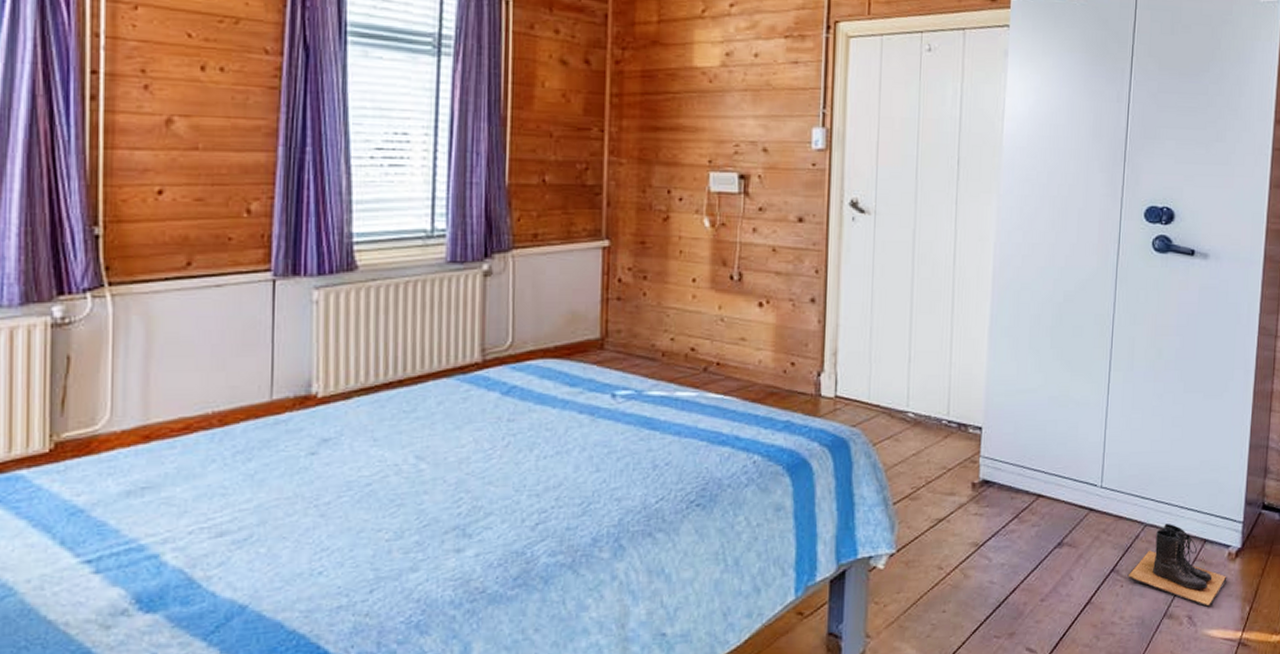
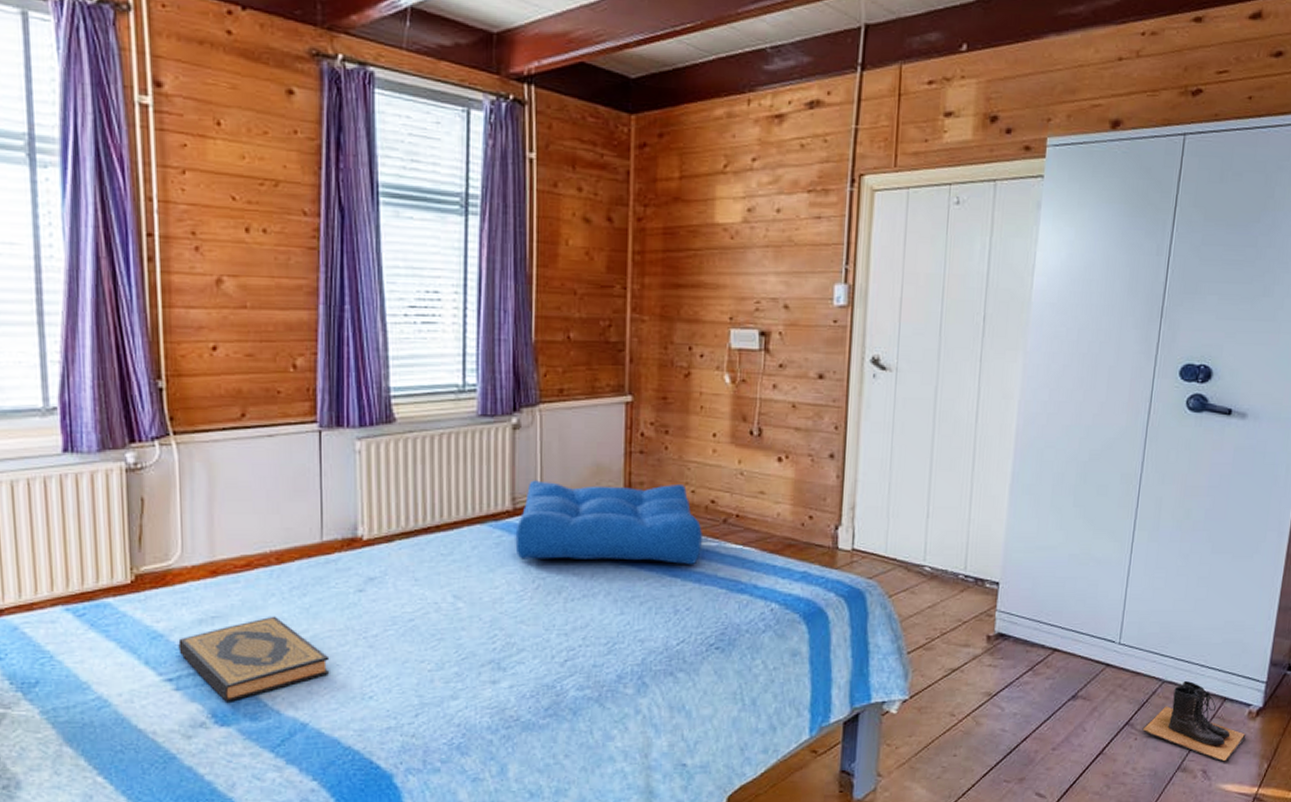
hardback book: none [101,484,275,585] -> present [178,616,330,702]
seat cushion: none [484,330,682,417] -> present [515,480,702,565]

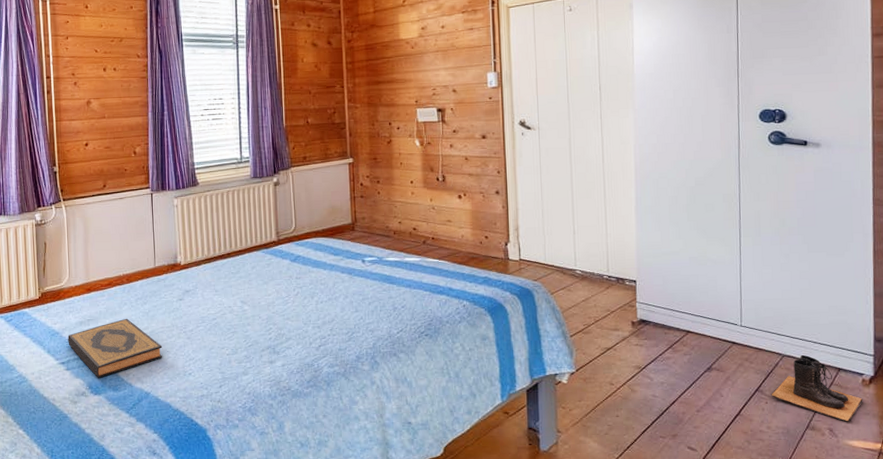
seat cushion: present [515,480,702,565] -> none [280,218,409,275]

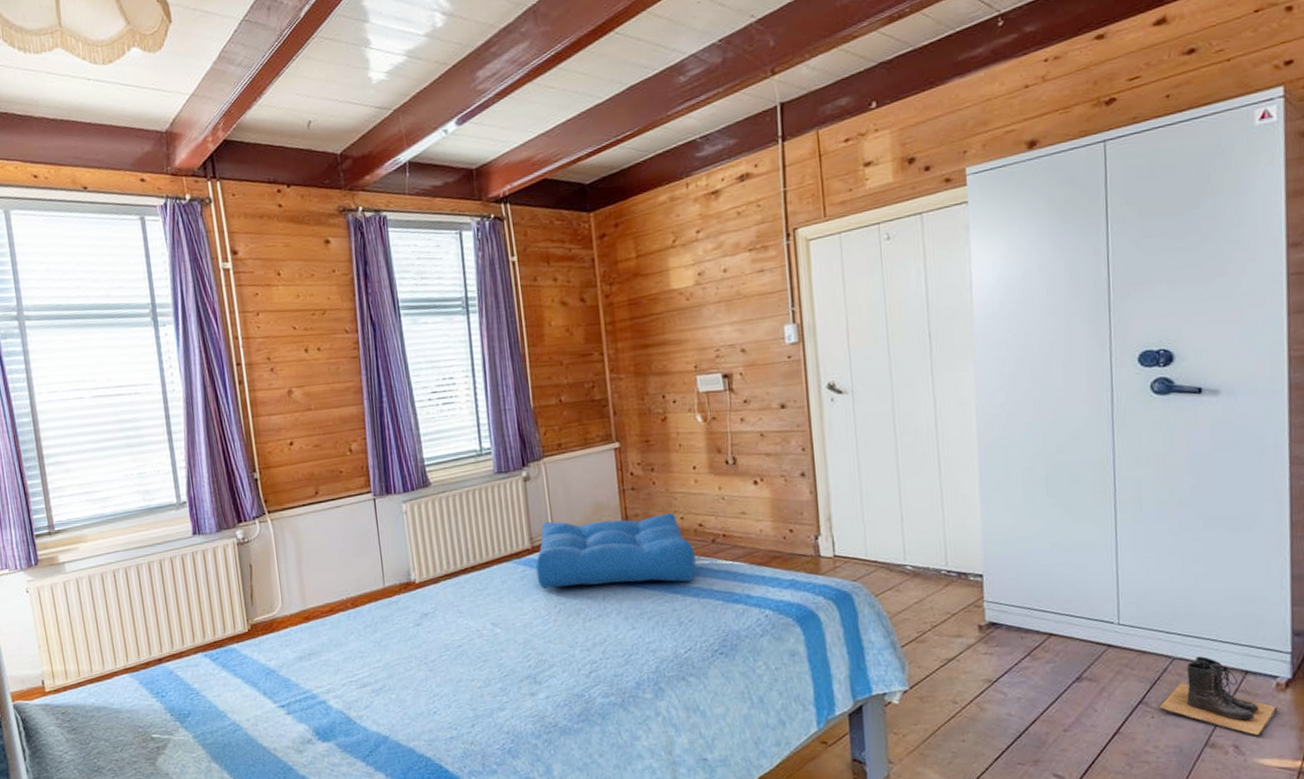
hardback book: present [68,318,163,378] -> none [286,650,401,722]
seat cushion: none [280,218,409,275] -> present [536,513,696,589]

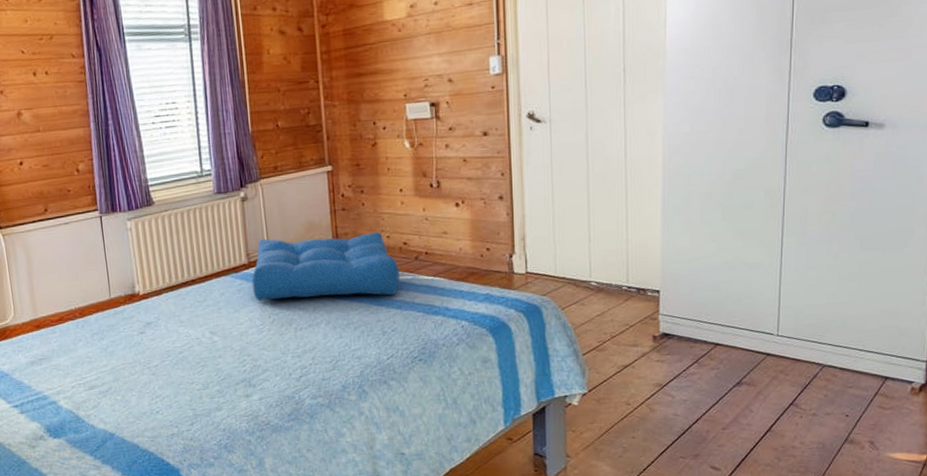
boots: present [1158,656,1278,736] -> none [807,364,911,434]

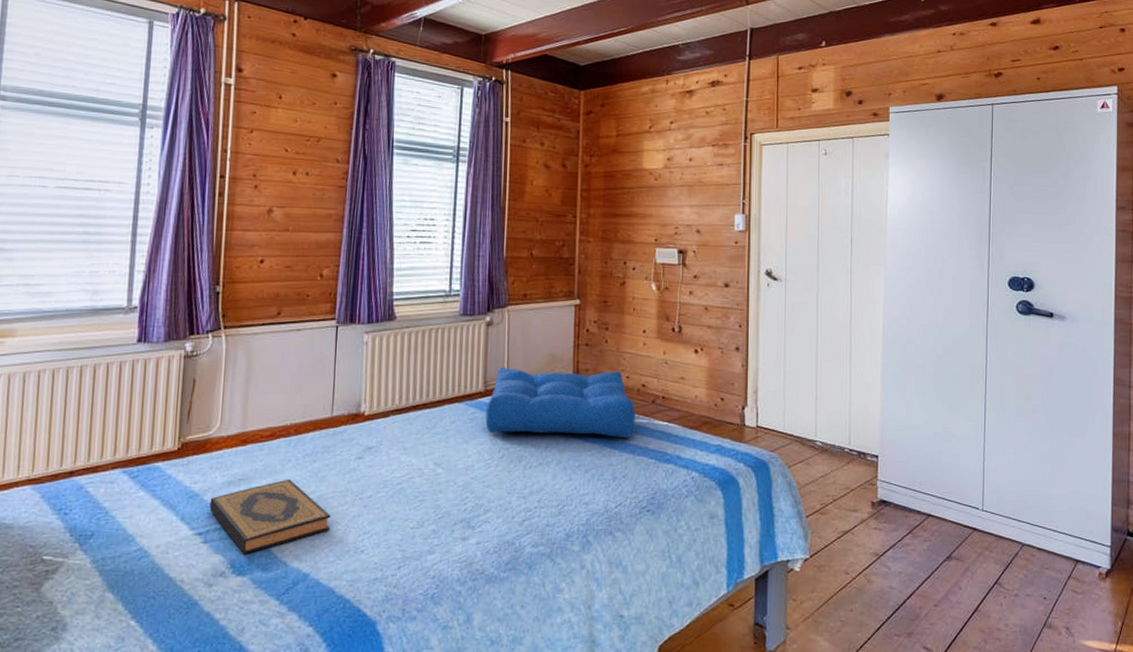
hardback book: none [19,355,126,421] -> present [209,479,331,554]

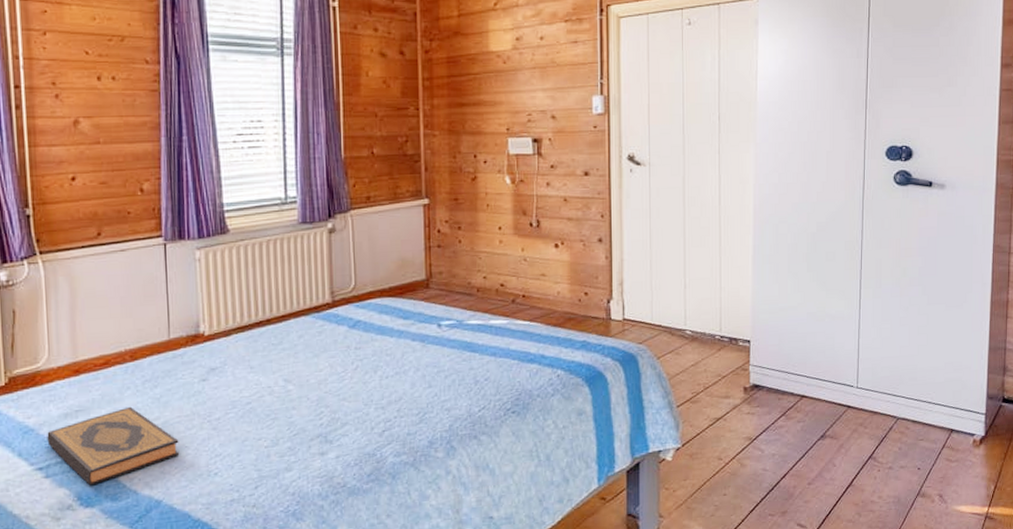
seat cushion: present [485,367,635,439] -> none [335,272,495,345]

